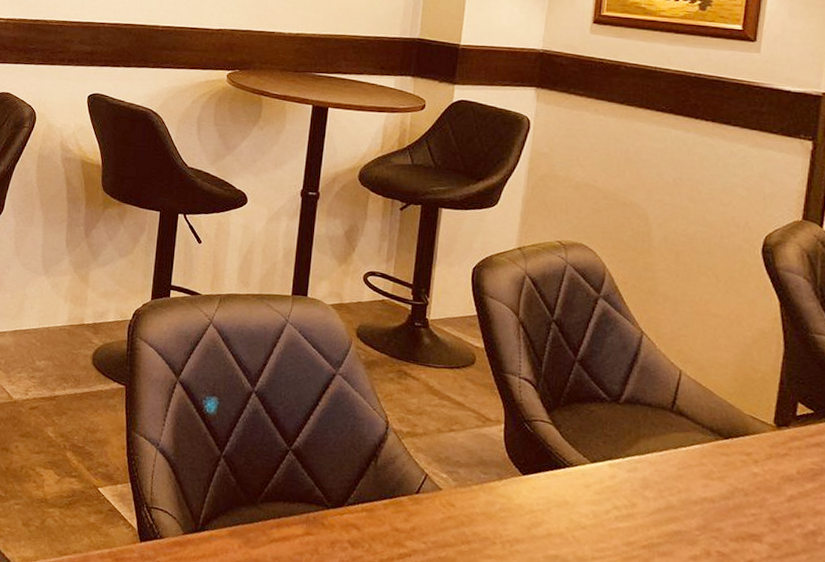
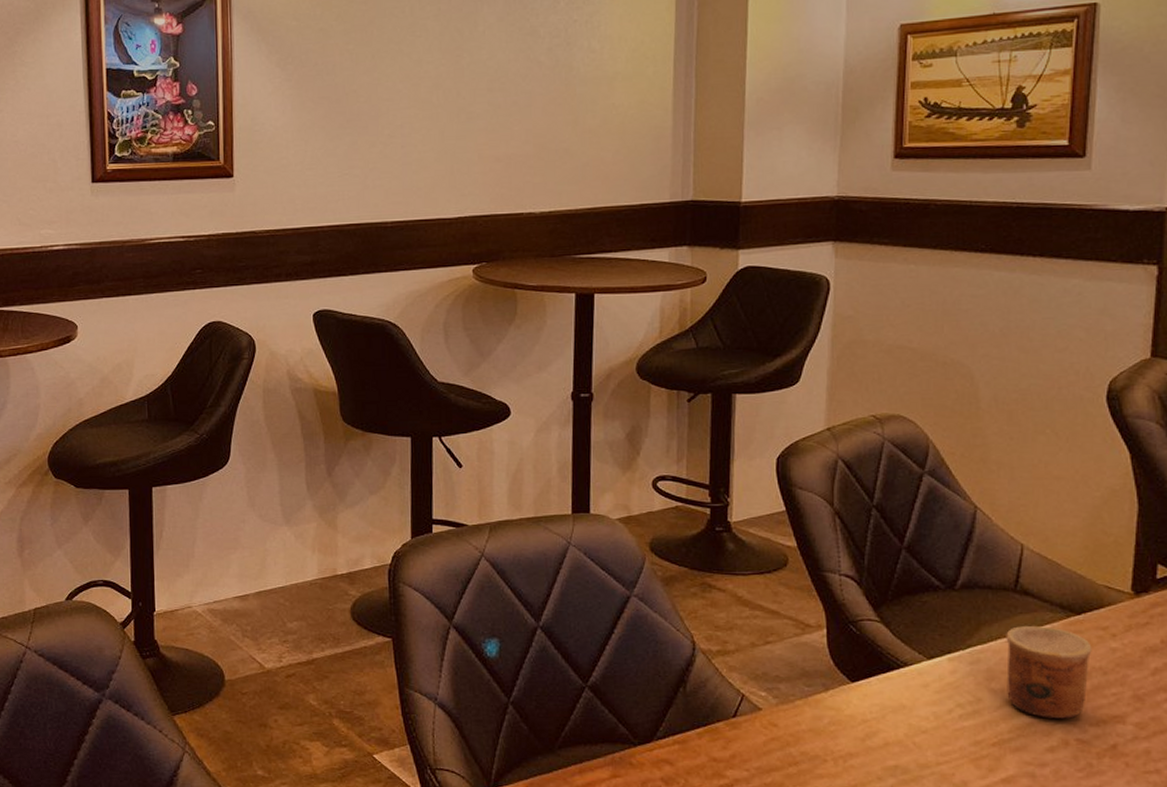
cup: none [658,443,736,532] -> present [1006,626,1092,719]

